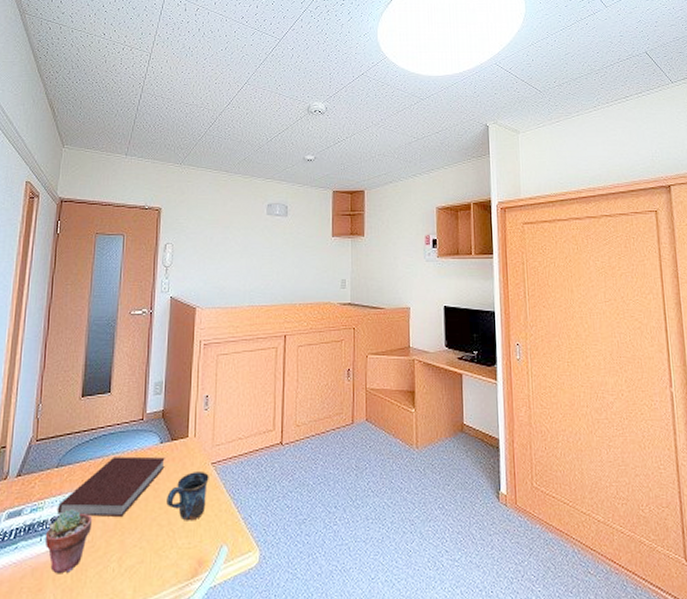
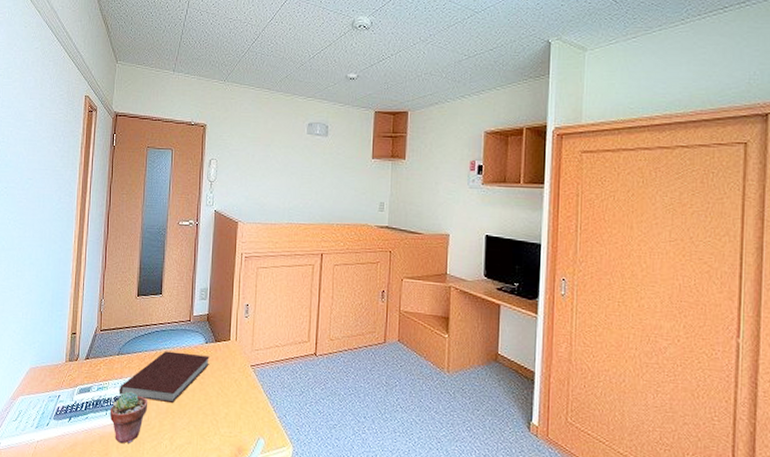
mug: present [166,472,209,521] -> none [211,371,249,414]

